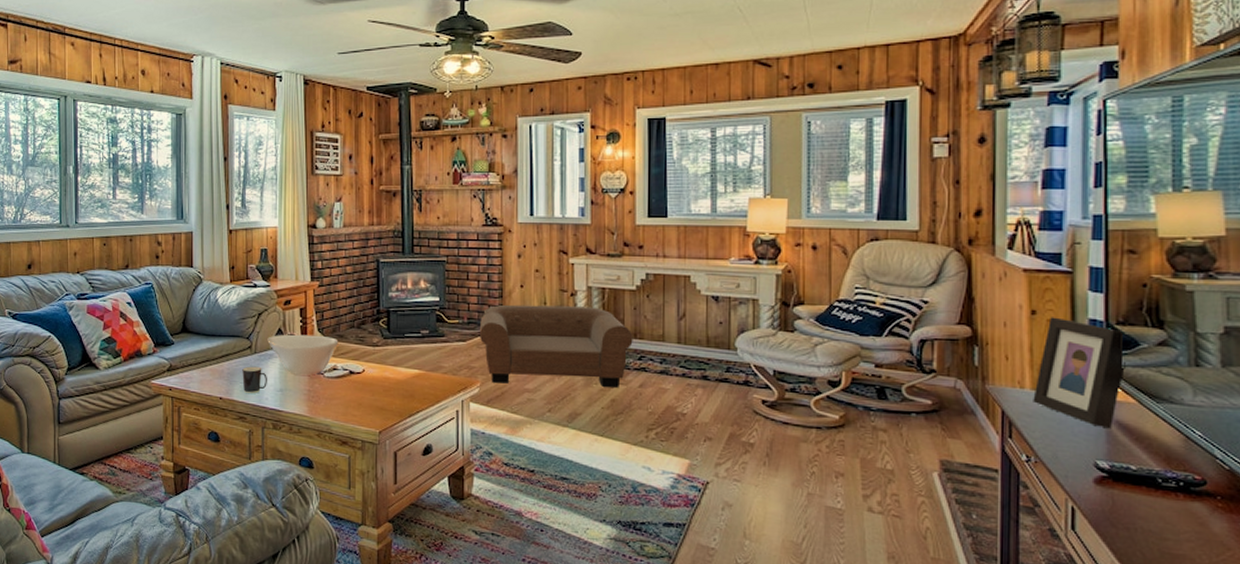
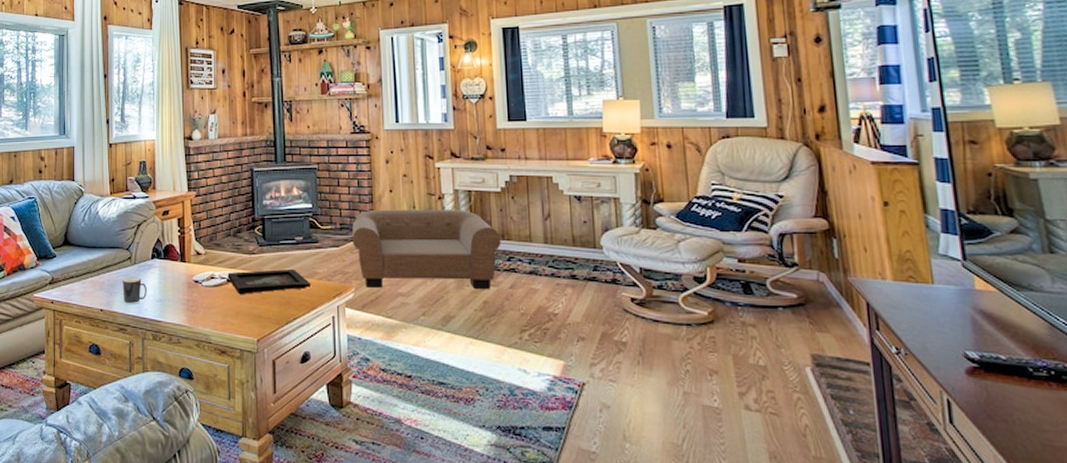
bowl: present [267,334,339,376] -> none [147,244,216,286]
decorative tray: none [350,362,435,386] -> present [227,268,310,294]
picture frame: present [1033,317,1126,429] -> none [895,208,982,318]

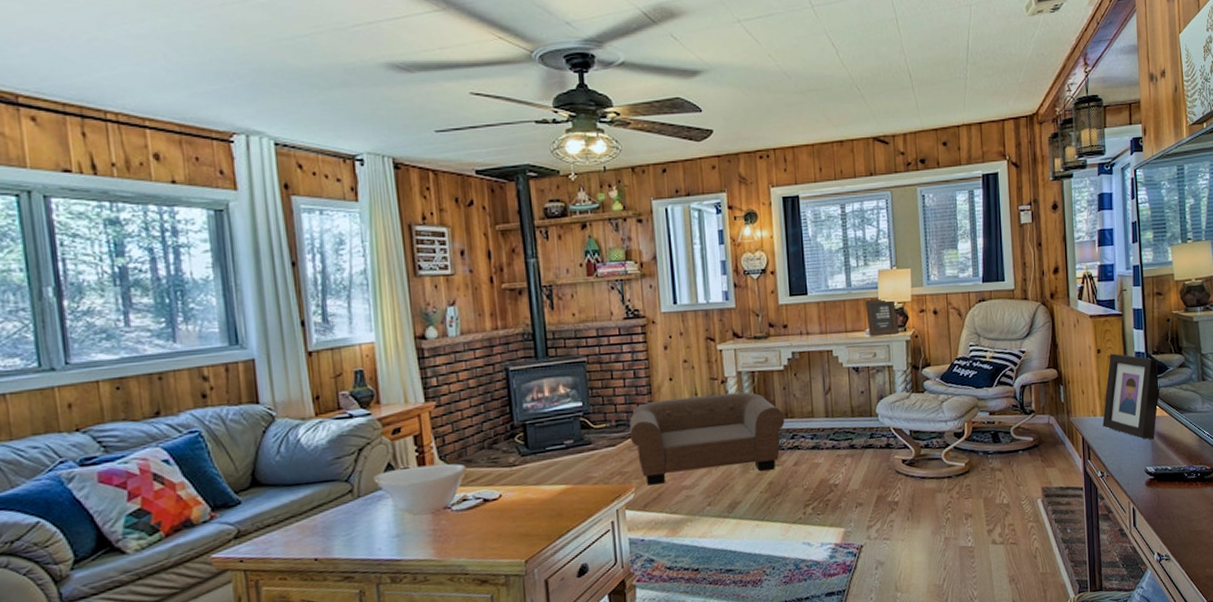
mug: present [122,277,147,306] -> none [343,512,379,549]
bowl: none [147,244,216,286] -> present [373,463,467,516]
decorative tray: present [227,268,310,294] -> none [483,476,585,514]
picture frame: none [587,128,626,166] -> present [864,298,898,336]
picture frame: none [895,208,982,318] -> present [1102,353,1160,440]

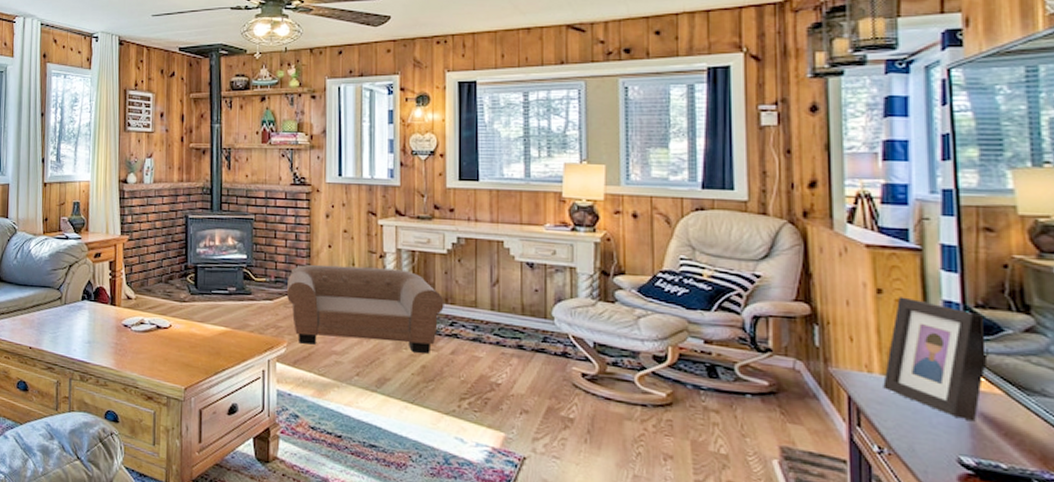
bowl: present [373,463,467,516] -> none [77,286,147,329]
picture frame: present [864,298,898,336] -> none [545,193,585,234]

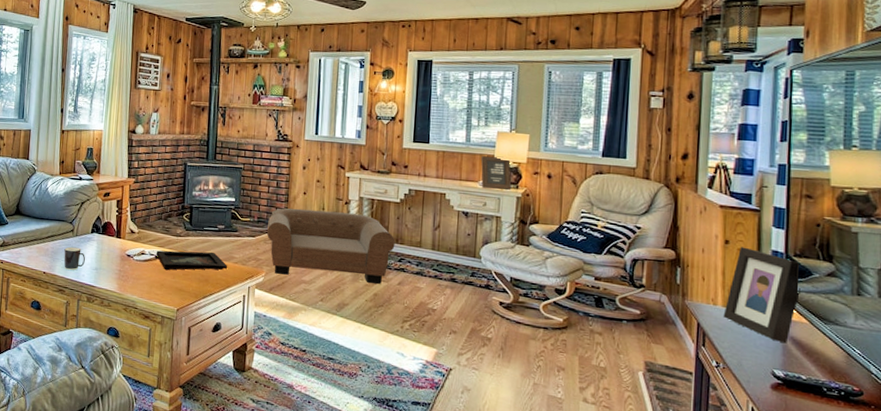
mug: none [51,317,76,345] -> present [63,246,85,271]
decorative tray: none [157,318,241,342] -> present [156,250,227,270]
picture frame: none [545,193,585,234] -> present [480,155,511,190]

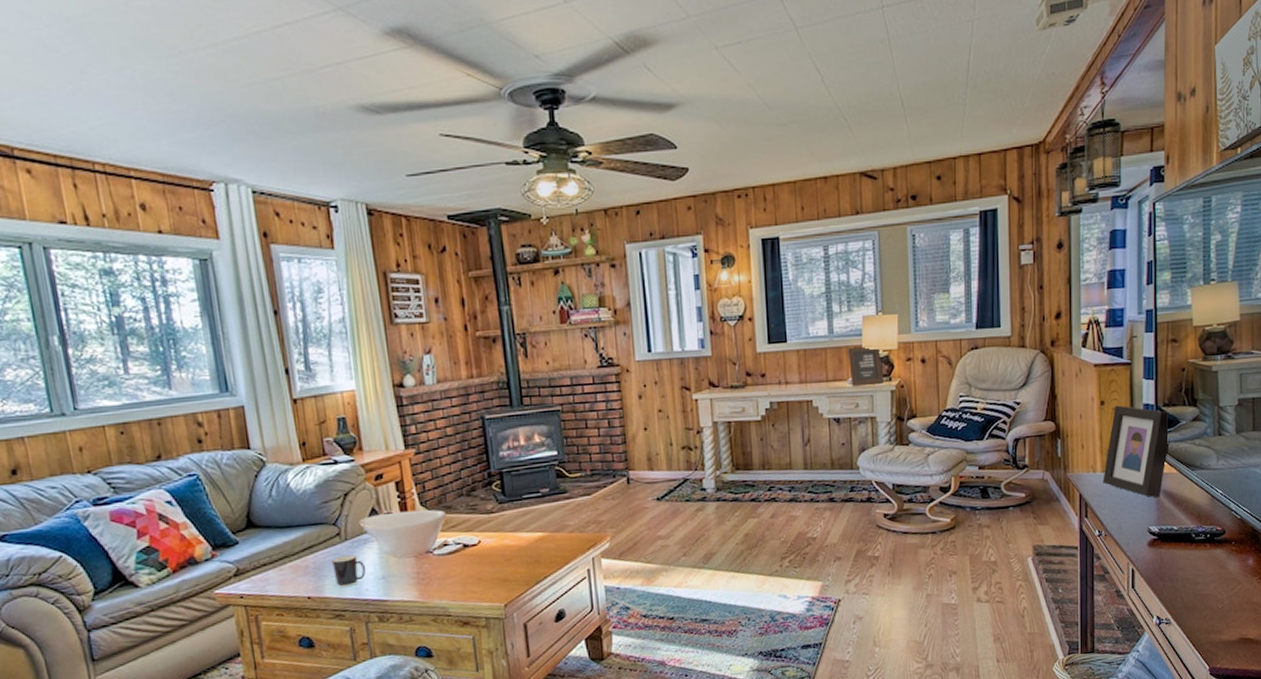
bowl: none [87,221,148,258] -> present [359,509,447,559]
decorative tray: present [156,250,227,270] -> none [463,524,561,559]
dog bed: present [266,208,395,284] -> none [604,442,762,535]

